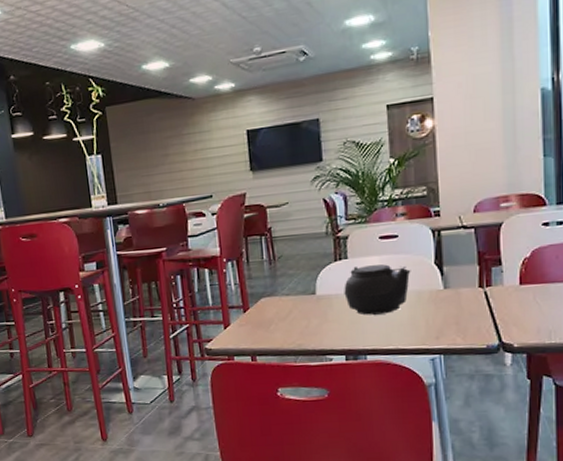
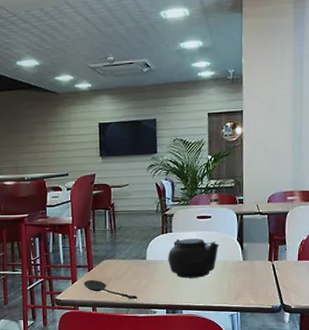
spoon: none [239,323,308,345] -> present [84,280,138,300]

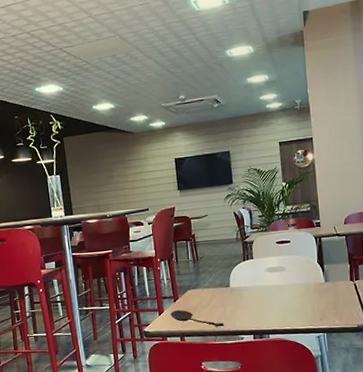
teapot: present [168,239,219,278] -> none [251,263,301,303]

